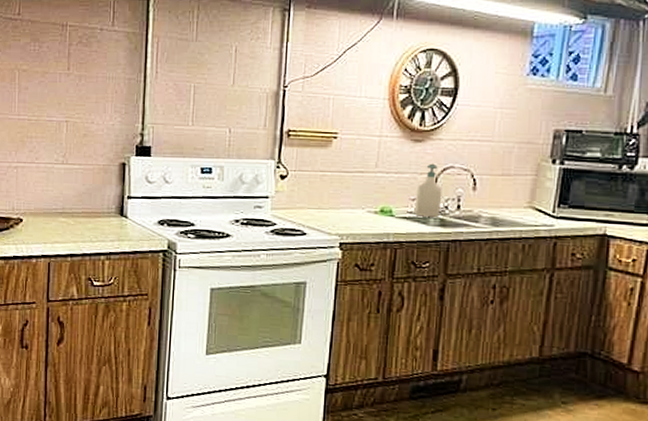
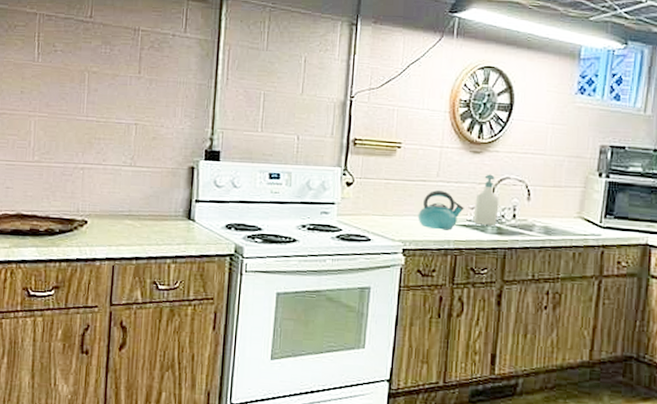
kettle: none [355,181,405,223] -> present [417,189,464,230]

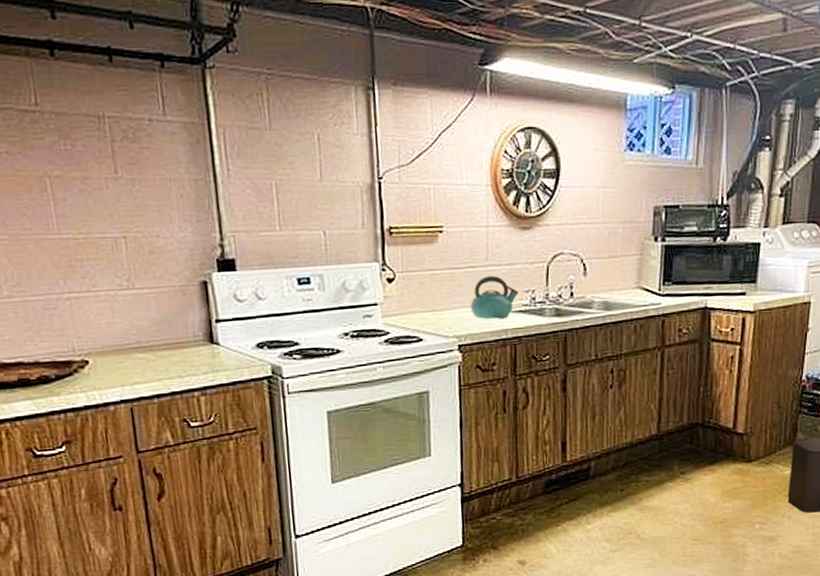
soap bottle: present [473,174,499,225] -> none [529,251,555,308]

